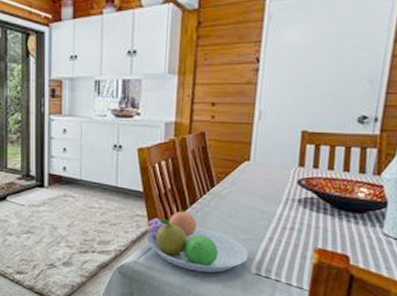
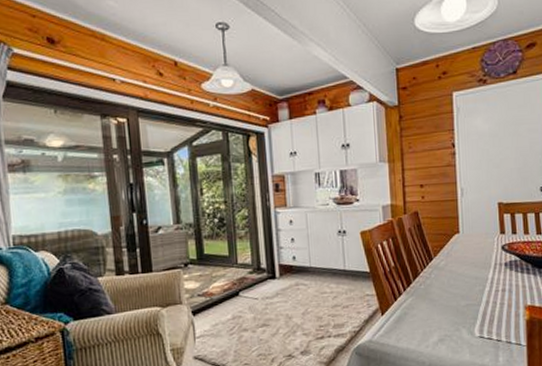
fruit bowl: present [146,210,249,273] -> none [377,285,471,342]

